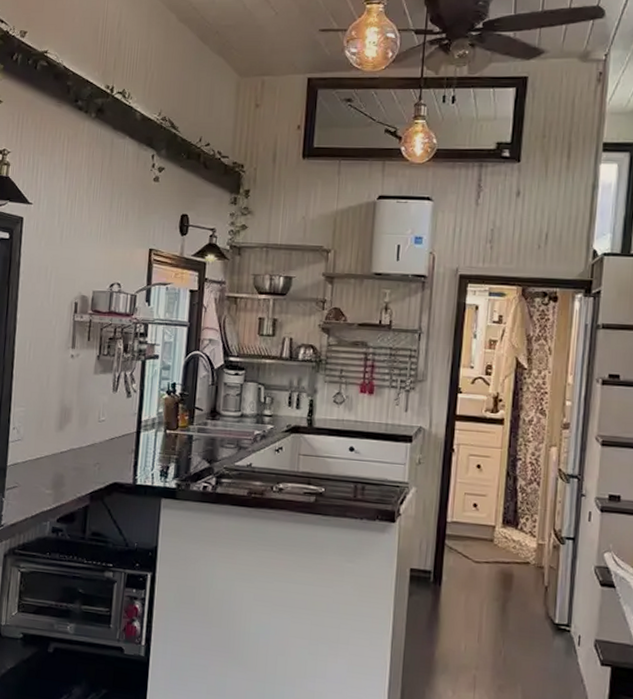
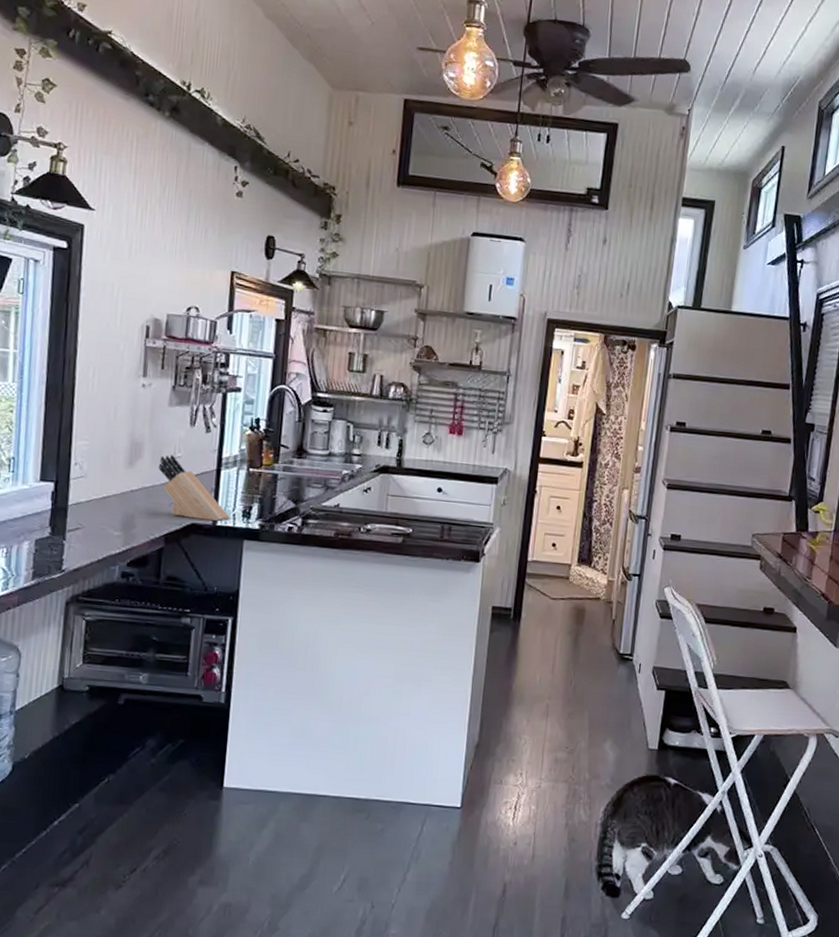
knife block: none [84,419,148,480] -> present [158,455,229,521]

